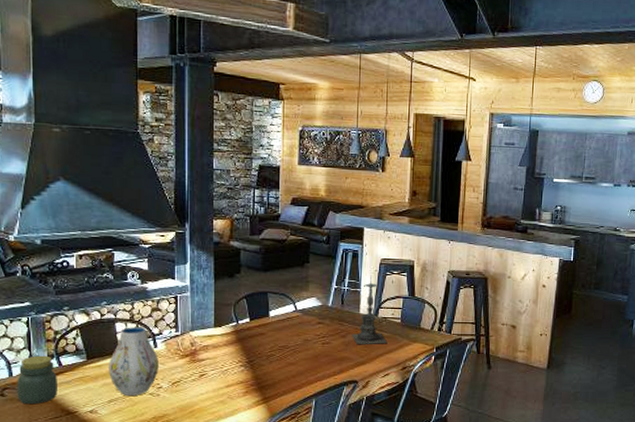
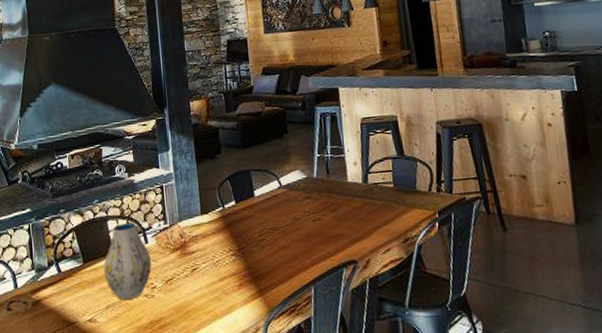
jar: present [17,355,57,405] -> none [21,262,58,318]
candle holder: present [352,275,388,345] -> none [342,137,383,219]

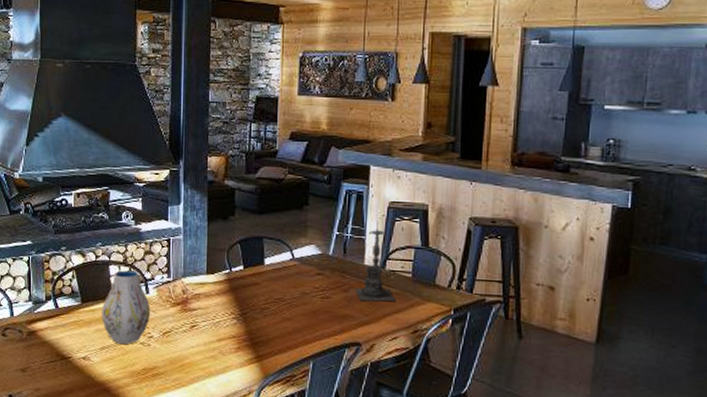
candle holder: none [342,137,383,219] -> present [355,220,396,302]

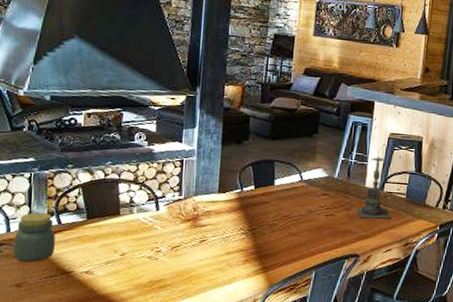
jar: none [17,296,54,347] -> present [13,212,56,262]
vase: present [102,270,151,344] -> none [108,188,161,258]

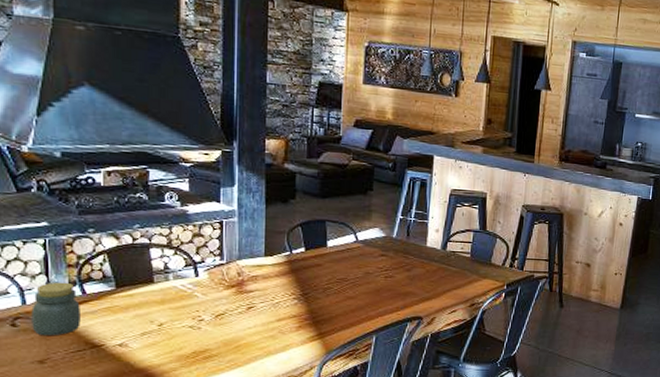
candle holder: present [356,149,392,219] -> none [417,206,456,280]

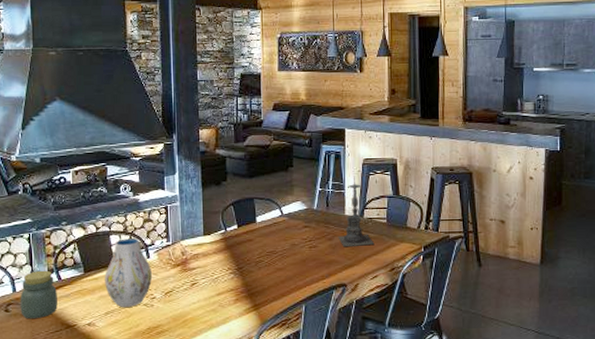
vase: none [142,253,201,328] -> present [105,238,153,307]
candle holder: none [417,206,456,280] -> present [338,176,375,248]

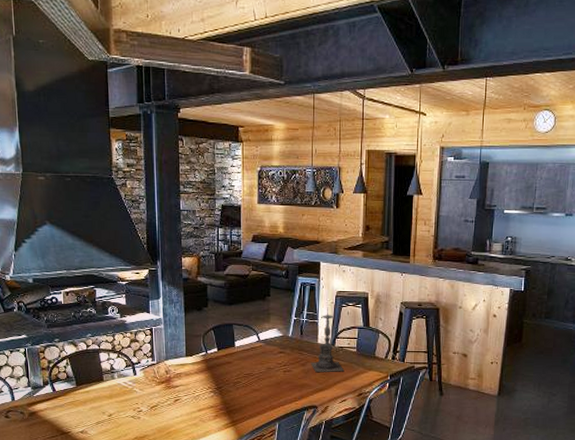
jar: present [20,270,58,319] -> none [18,382,53,425]
vase: present [105,238,153,307] -> none [95,356,139,418]

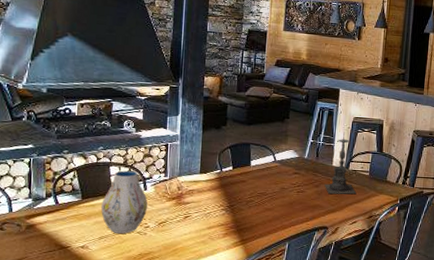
vase: none [95,356,139,418] -> present [101,170,148,234]

